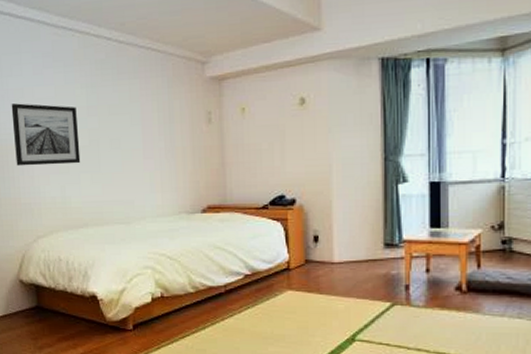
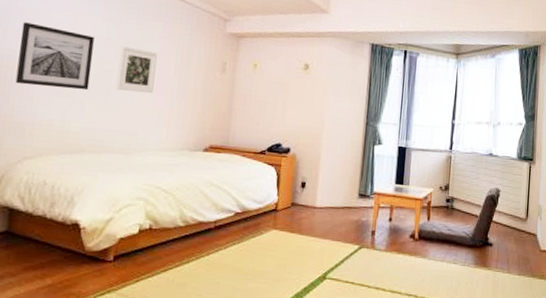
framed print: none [103,111,142,159] -> present [116,46,158,93]

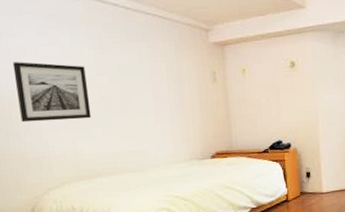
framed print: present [116,46,158,93] -> none [112,71,153,113]

